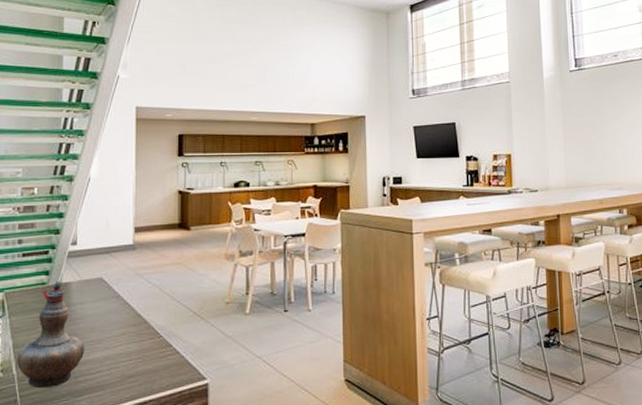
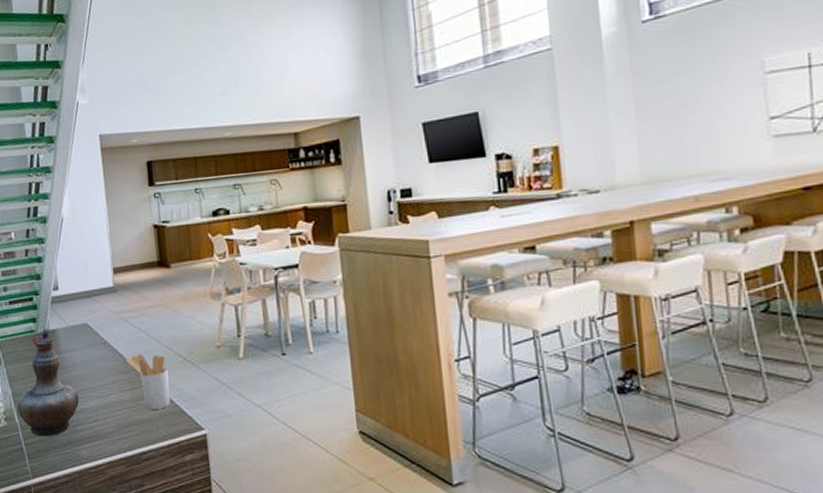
utensil holder: none [136,308,178,361] -> present [125,354,171,409]

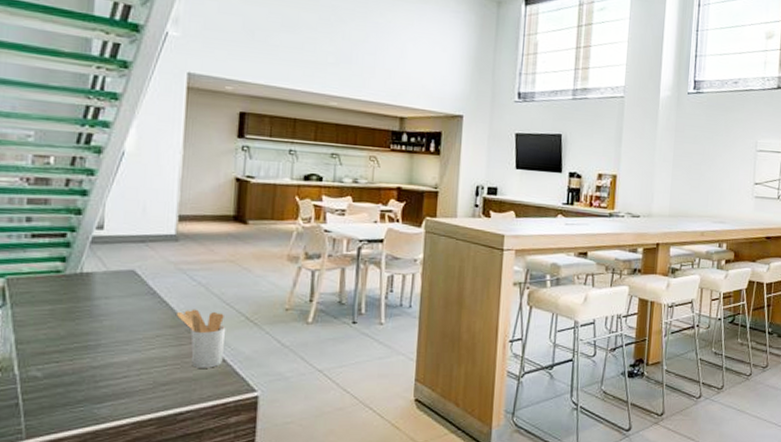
decorative vase: present [17,327,79,437] -> none [20,269,108,392]

